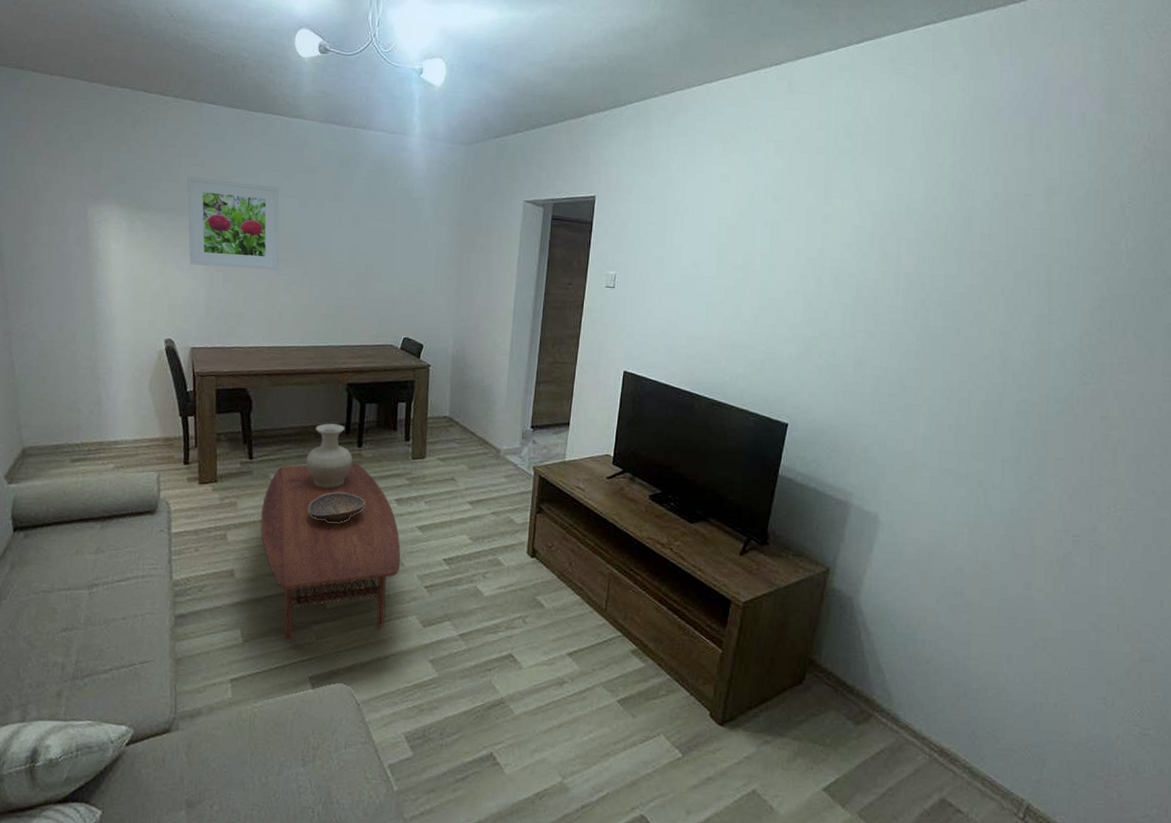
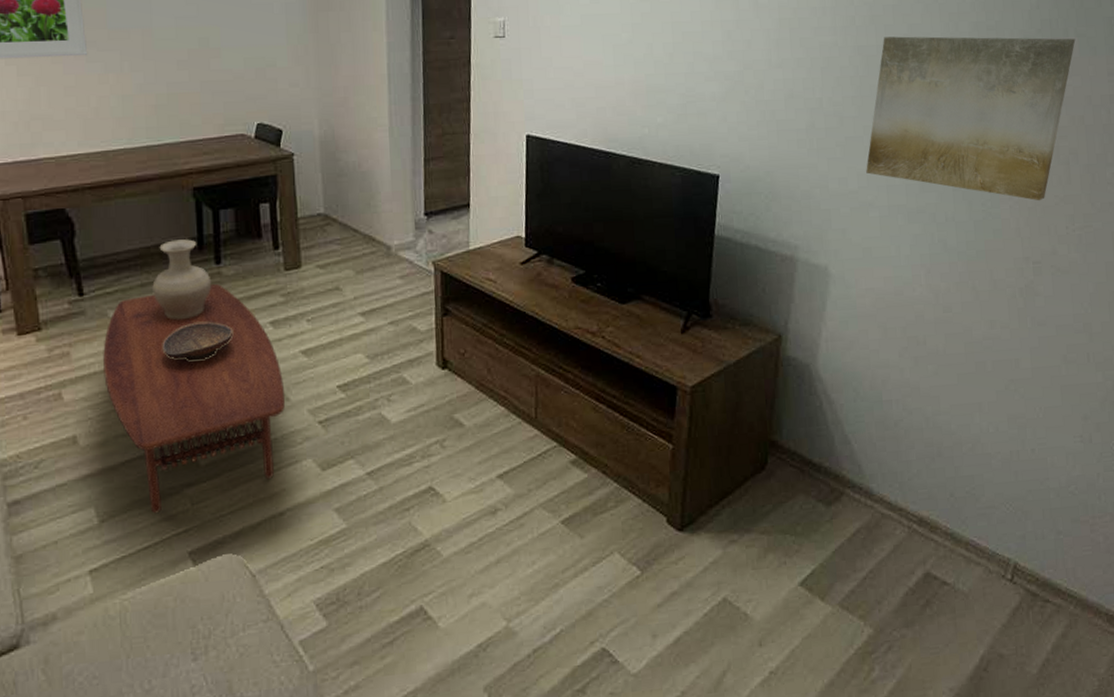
wall art: none [922,320,1134,481] -> present [866,36,1076,201]

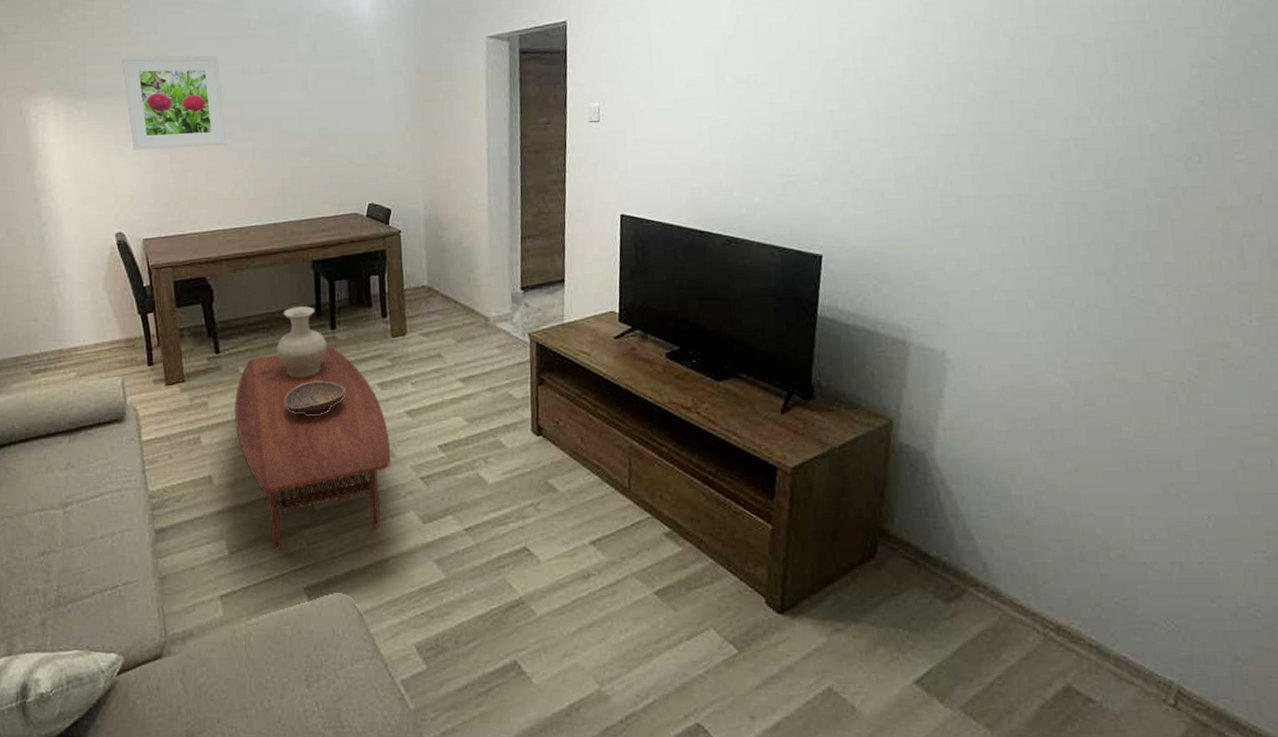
wall art: present [866,36,1076,201] -> none [989,109,1250,288]

